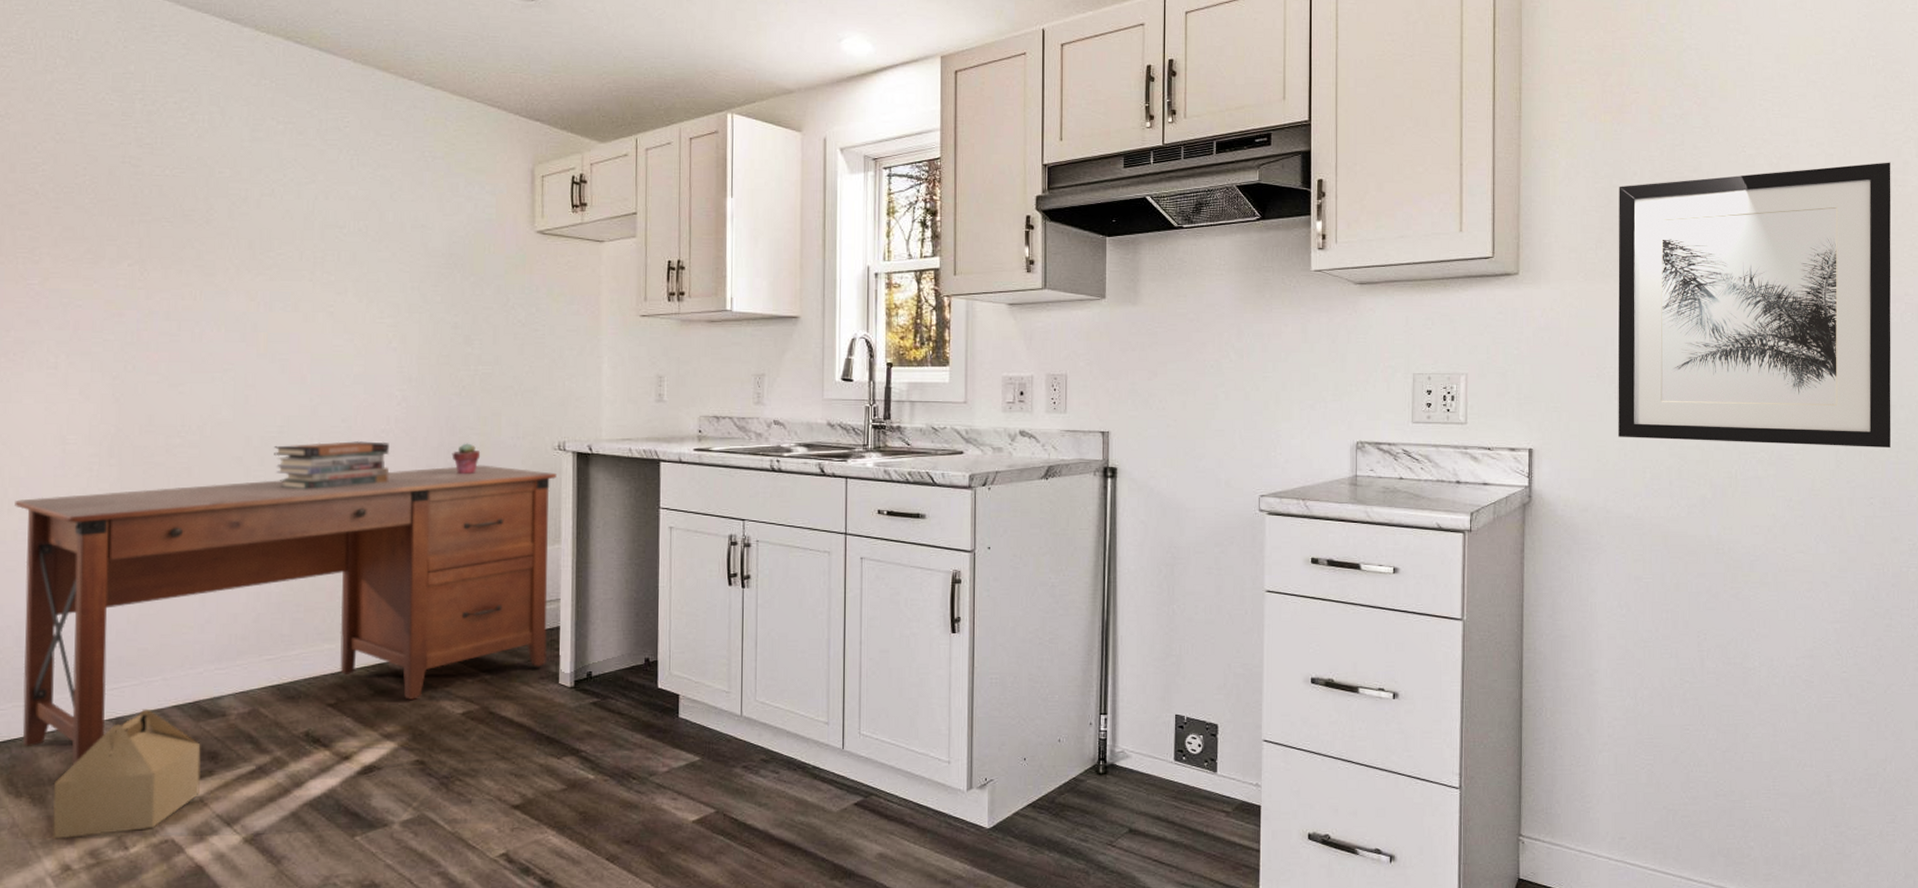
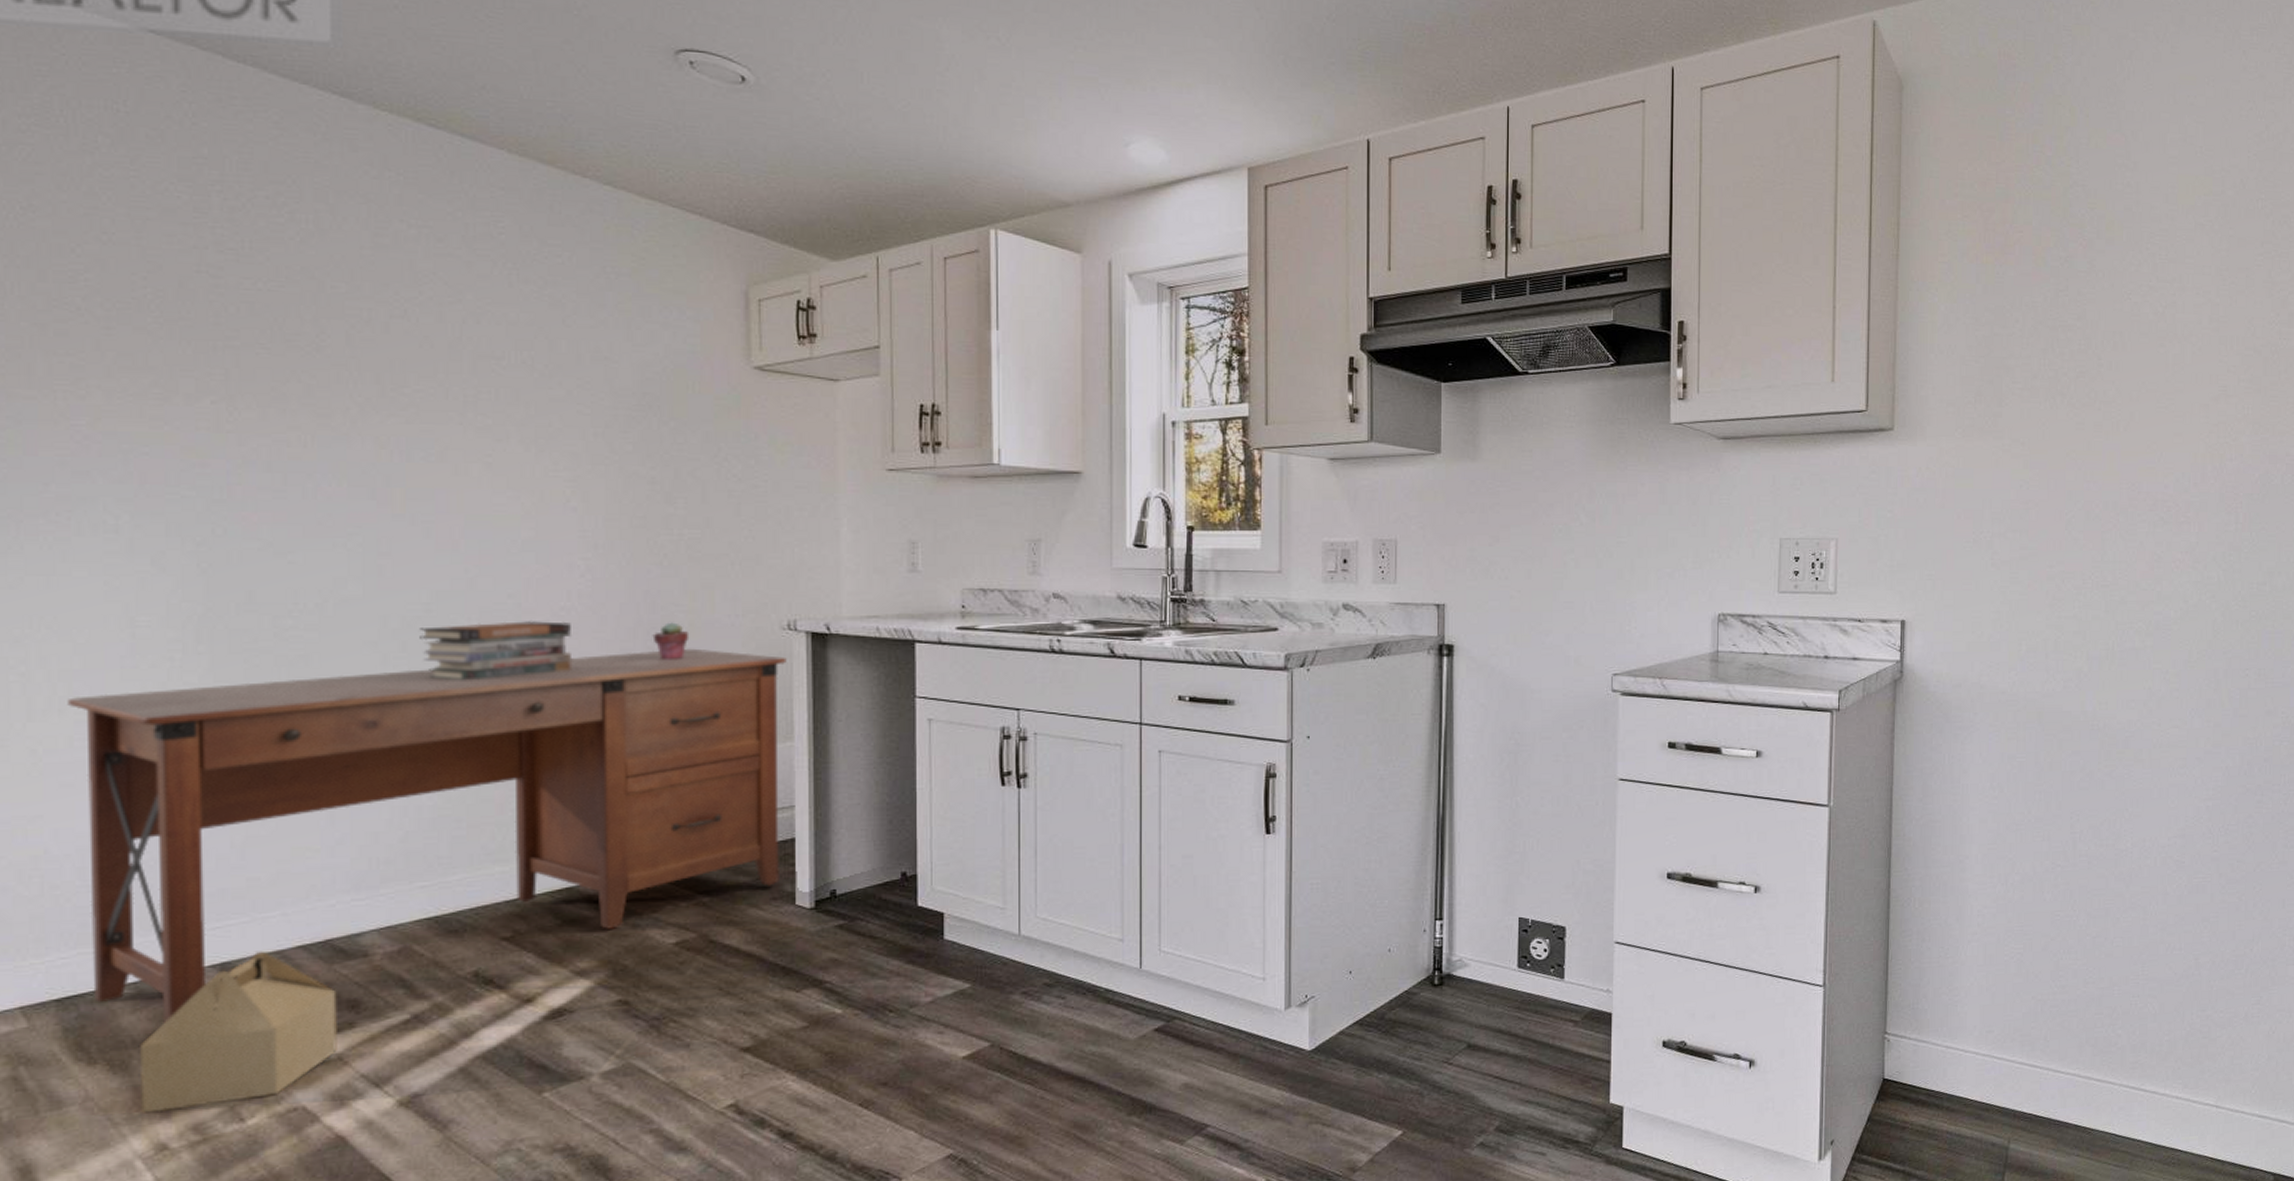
wall art: present [1618,162,1891,449] -> none [1994,313,2276,617]

